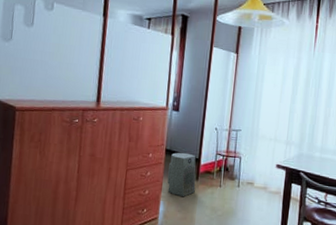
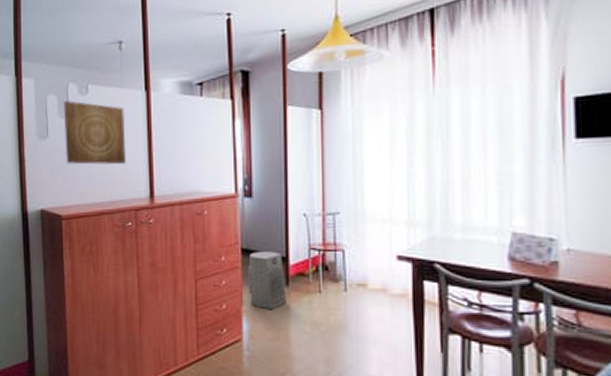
wall art: none [26,12,83,73] -> present [64,101,126,165]

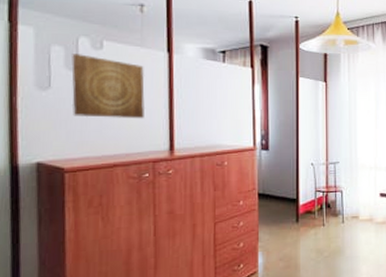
air purifier: present [248,251,286,310] -> none [264,194,296,244]

